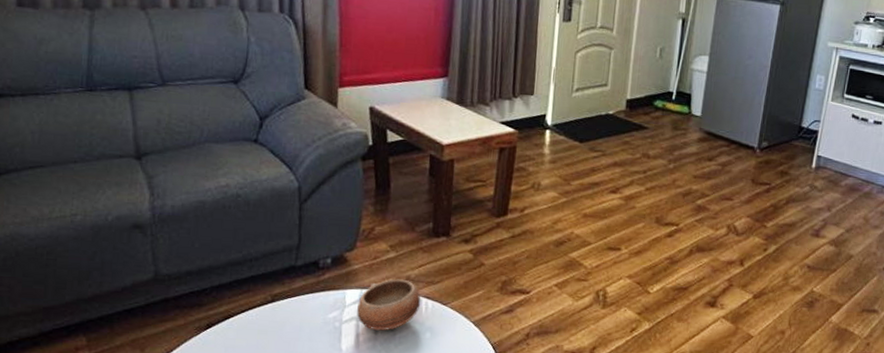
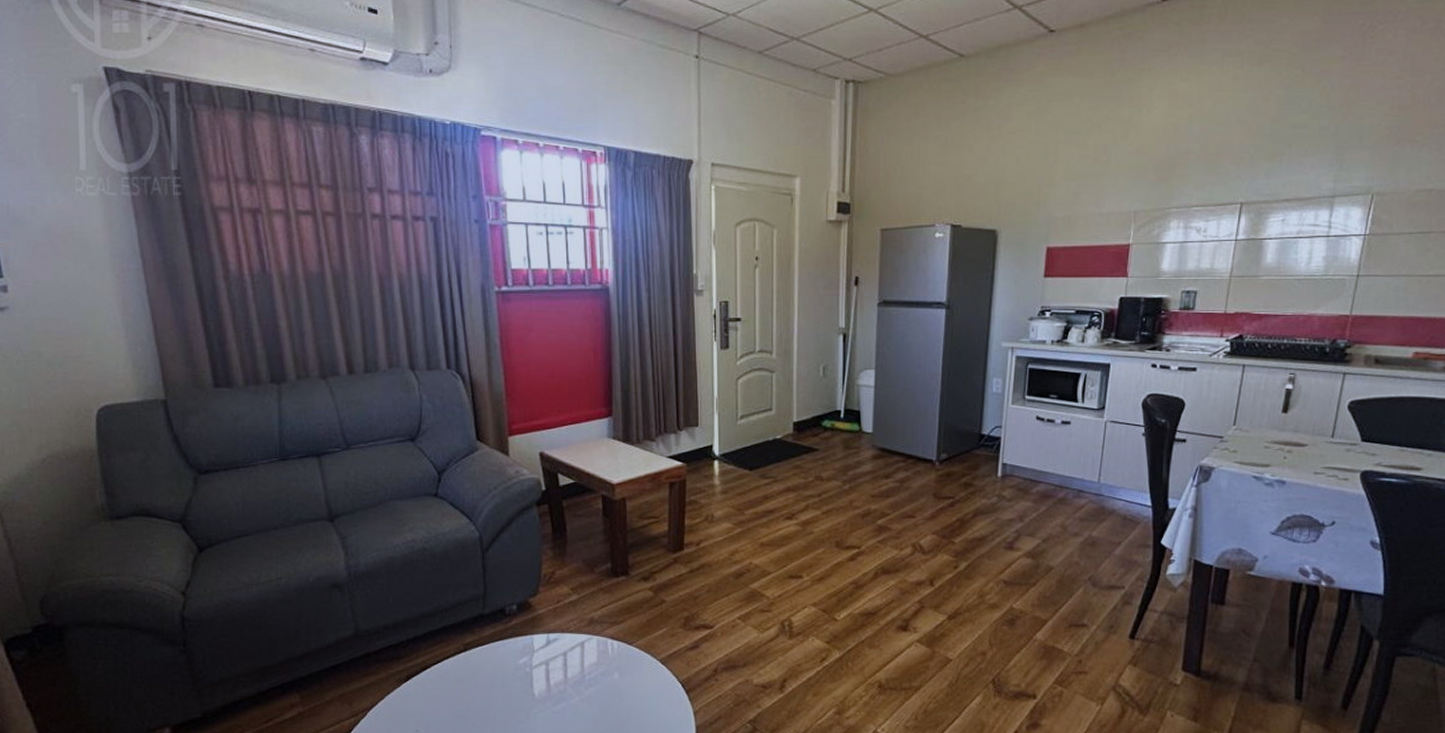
bowl: present [357,279,421,331] -> none [546,621,607,674]

